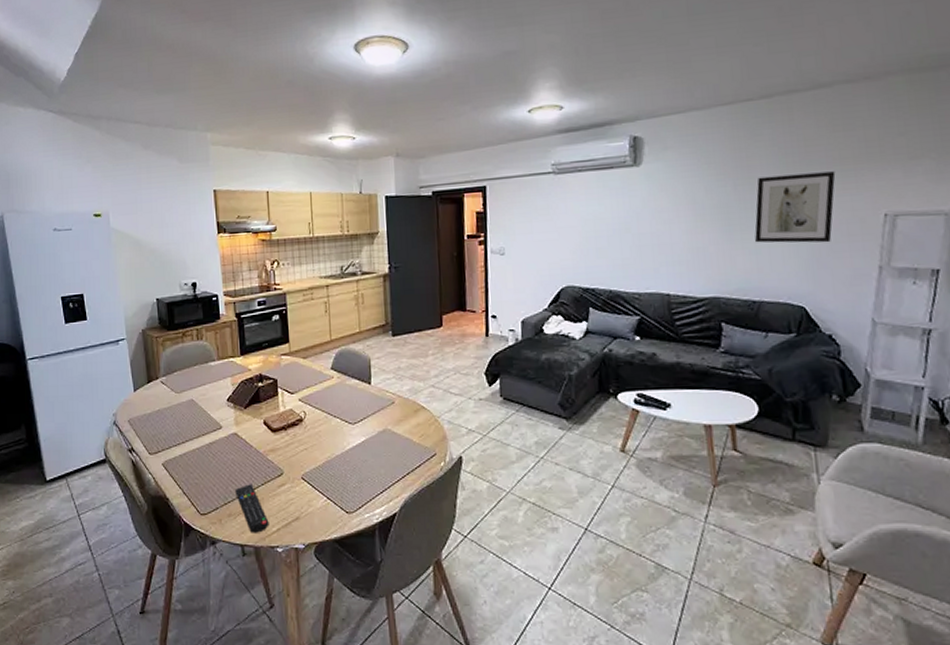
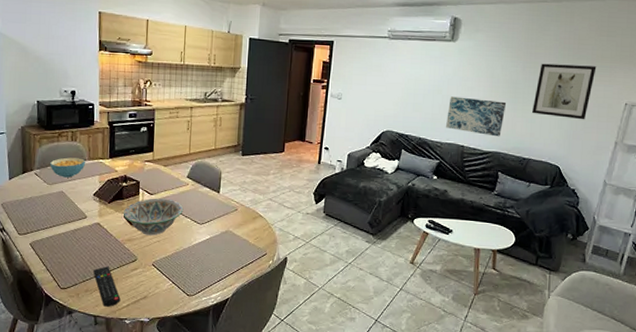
cereal bowl: none [176,359,215,383] -> present [50,157,86,178]
decorative bowl: none [262,396,331,443] -> present [123,198,184,236]
wall art: none [641,232,719,278] -> present [446,96,507,137]

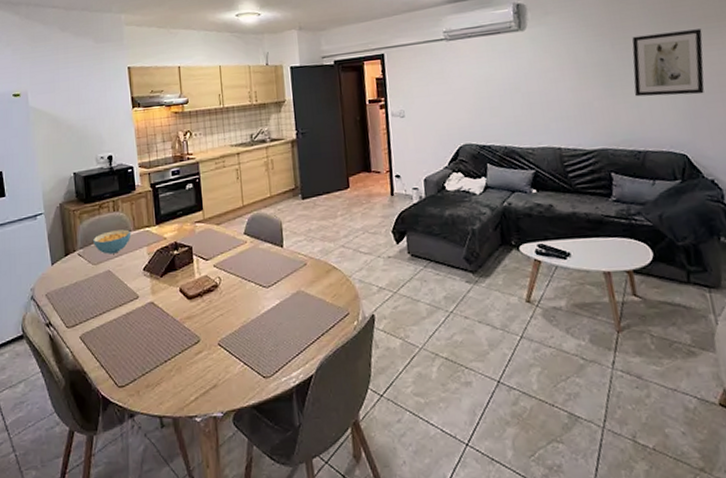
remote control: present [93,266,121,308] -> none [153,353,187,405]
decorative bowl: present [123,198,184,236] -> none [178,262,245,310]
wall art: present [446,96,507,137] -> none [531,88,604,132]

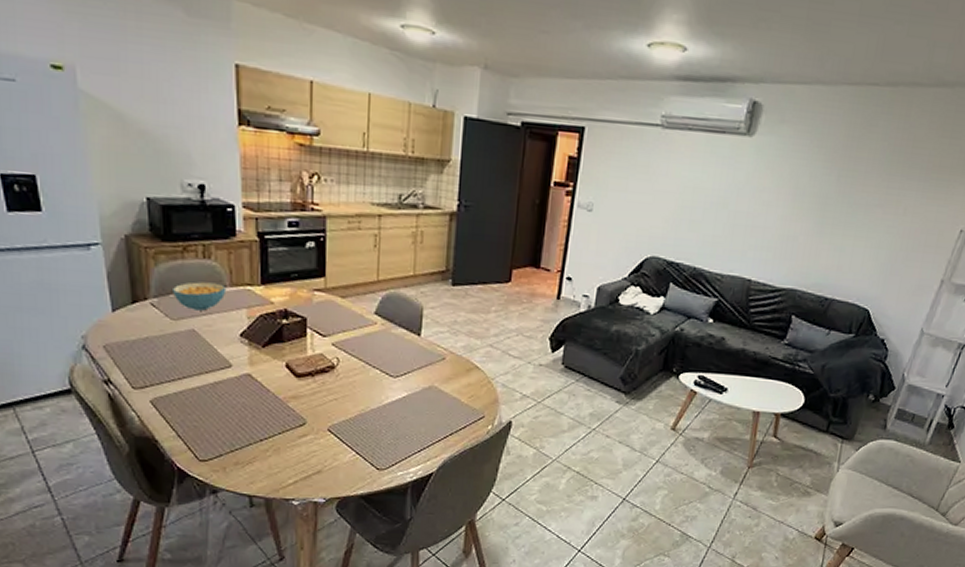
wall art: present [632,29,705,97] -> none [843,171,932,251]

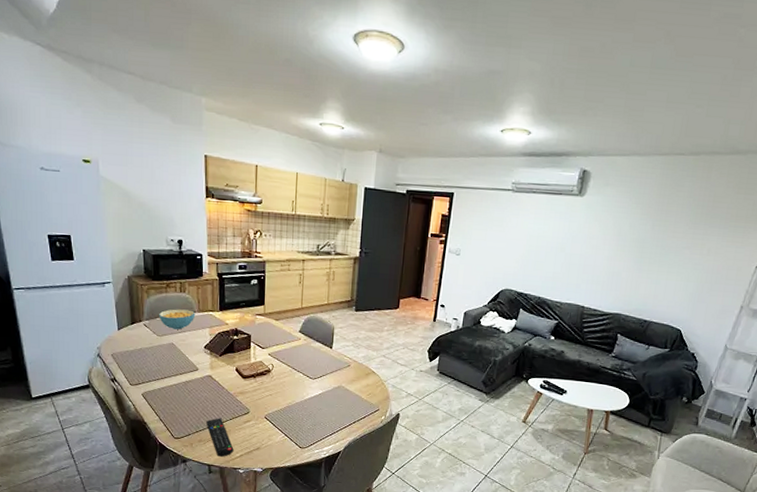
remote control: none [245,432,285,486] -> present [206,418,234,458]

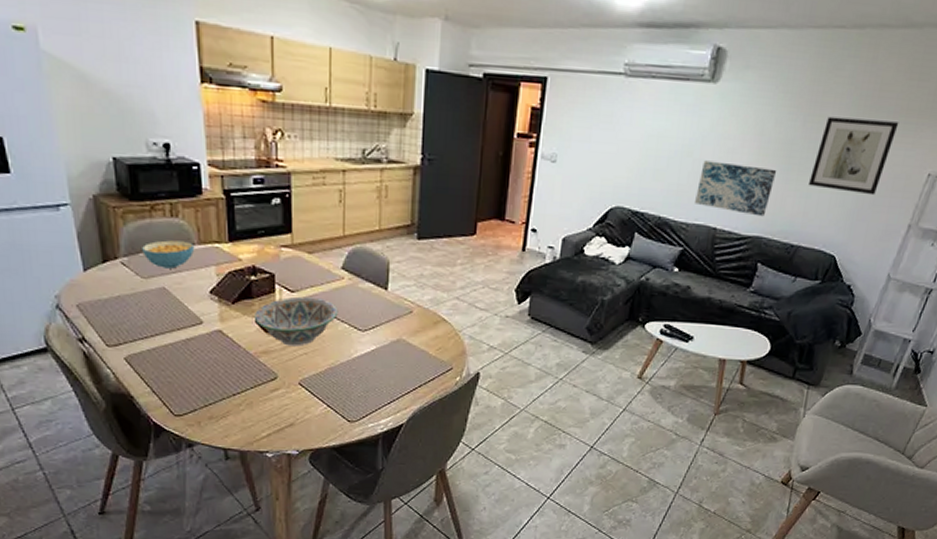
remote control: present [206,418,234,458] -> none [218,387,258,439]
decorative bowl: none [234,352,296,389] -> present [253,296,339,347]
wall art: none [567,254,632,298] -> present [695,160,777,217]
wall art: none [658,221,730,283] -> present [809,116,899,196]

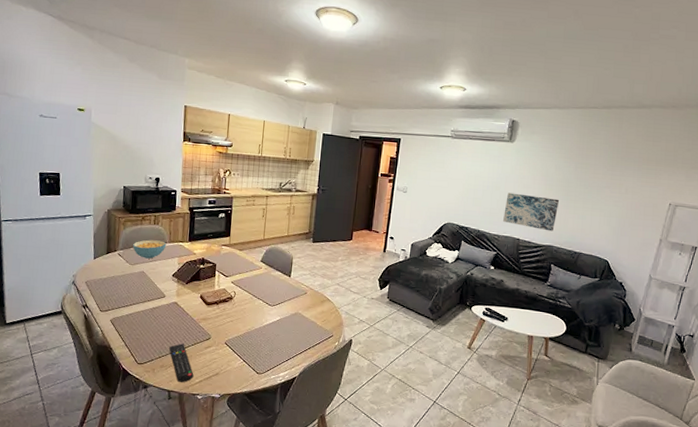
remote control: none [218,387,258,439] -> present [169,343,194,383]
decorative bowl: present [253,296,339,347] -> none [199,280,257,316]
wall art: present [809,116,899,196] -> none [583,164,643,218]

